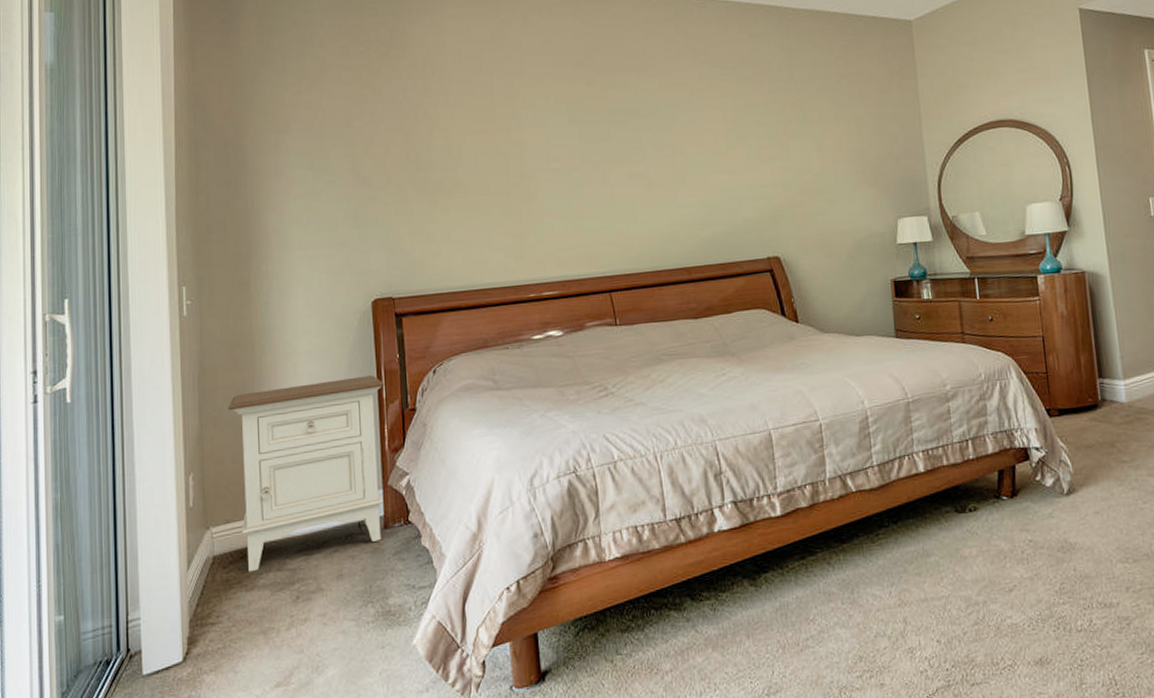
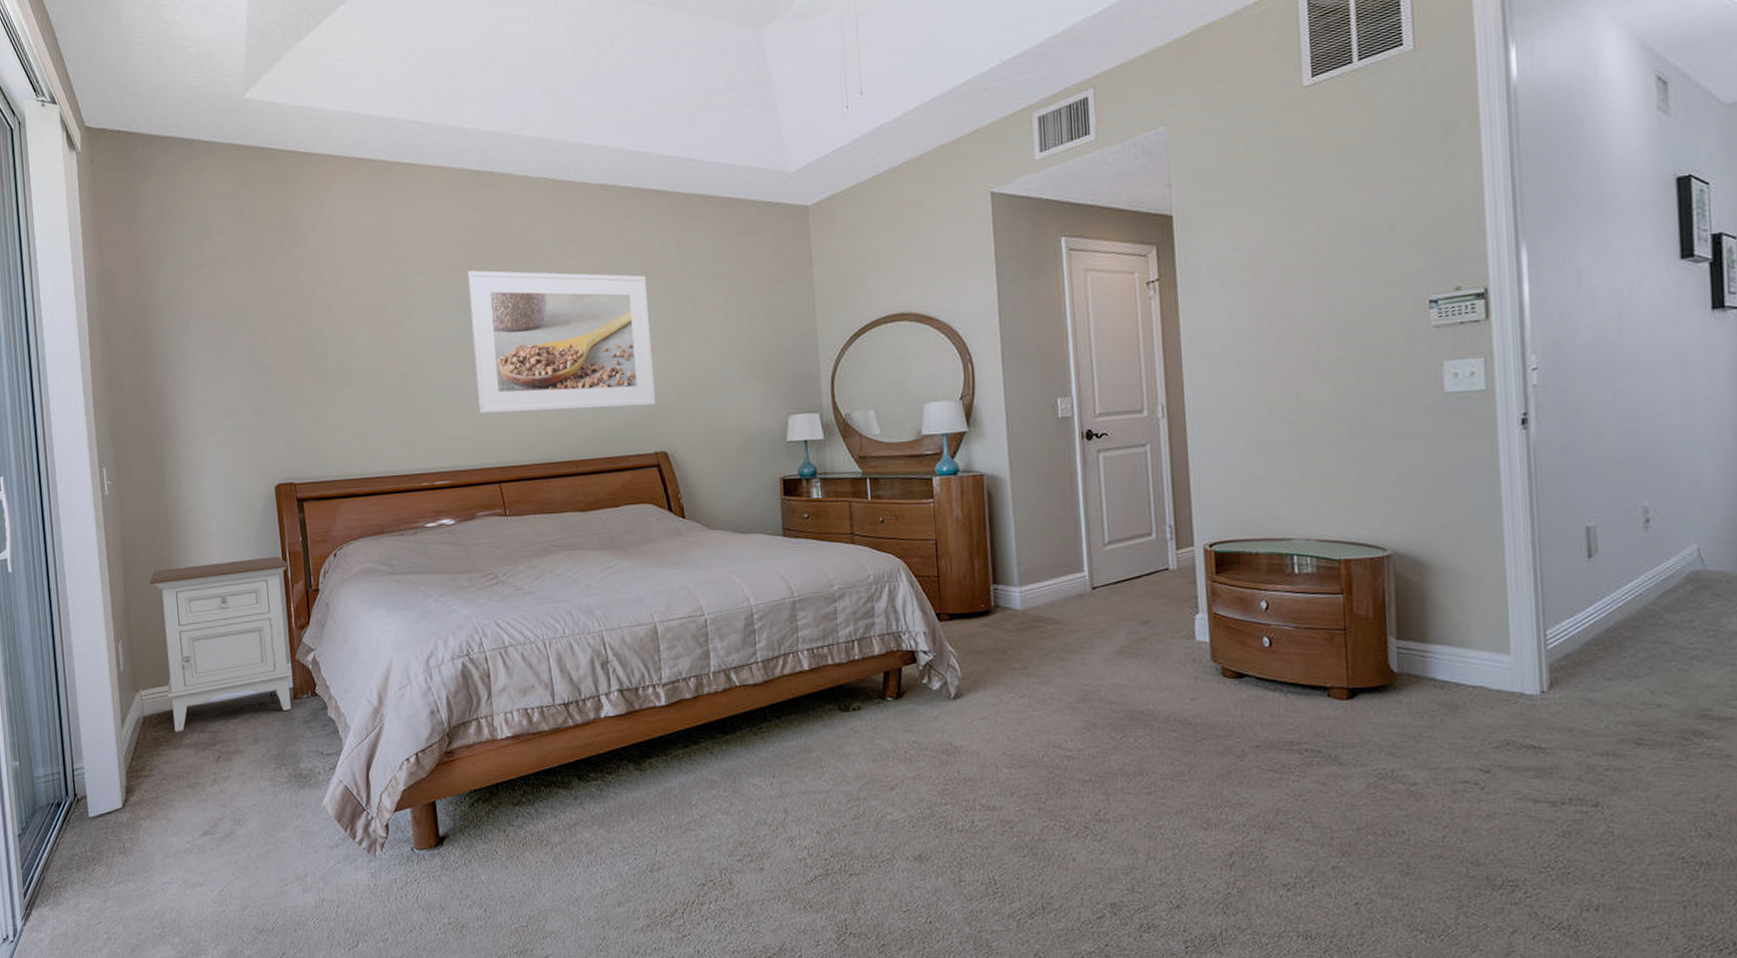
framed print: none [579,81,768,223] -> present [467,270,656,414]

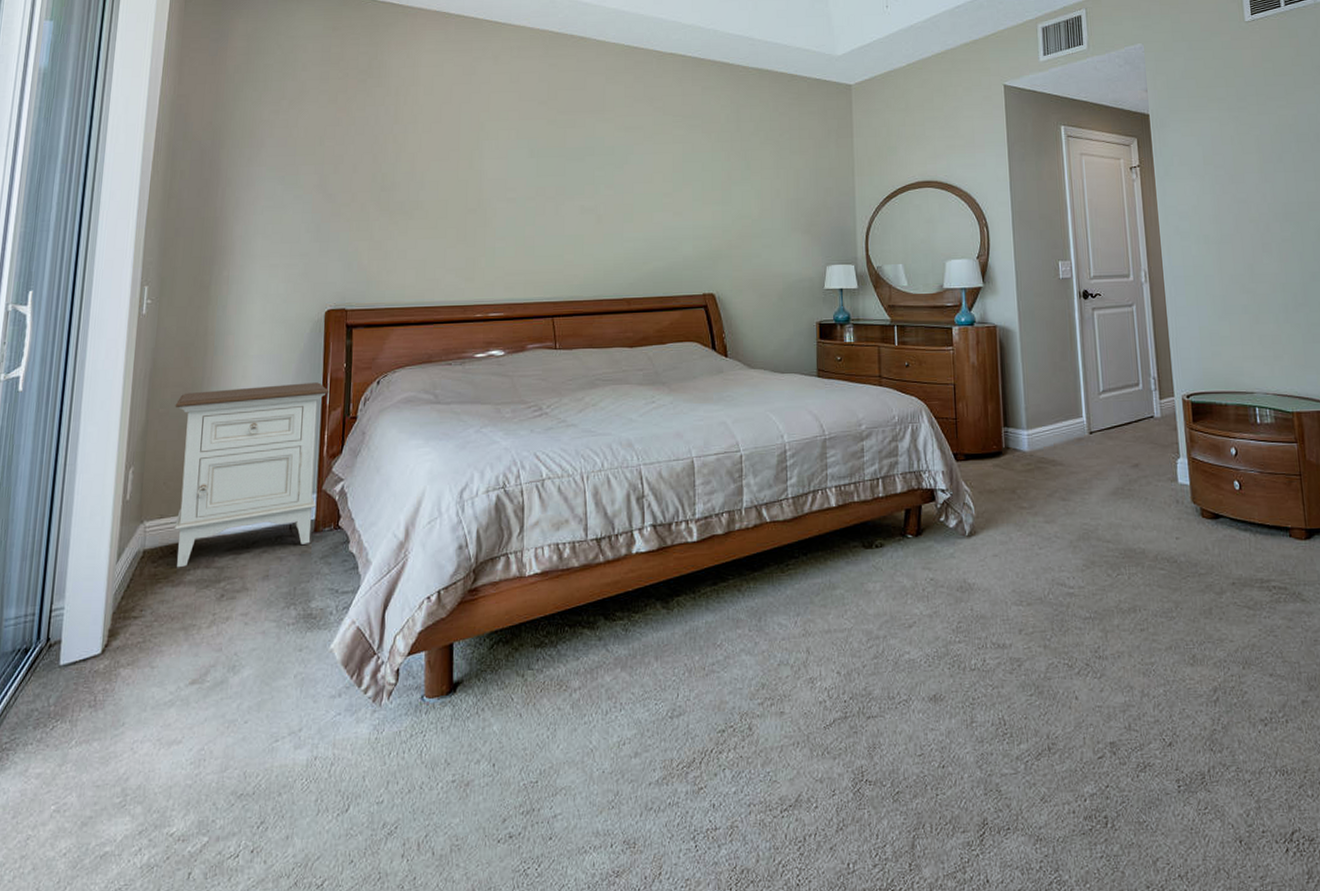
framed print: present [467,270,656,414] -> none [538,119,707,251]

